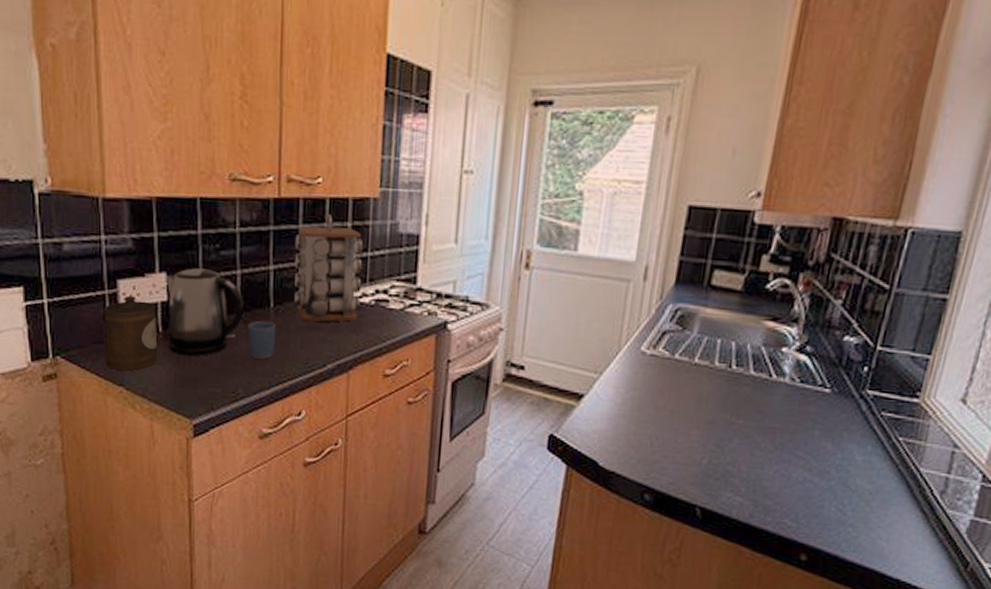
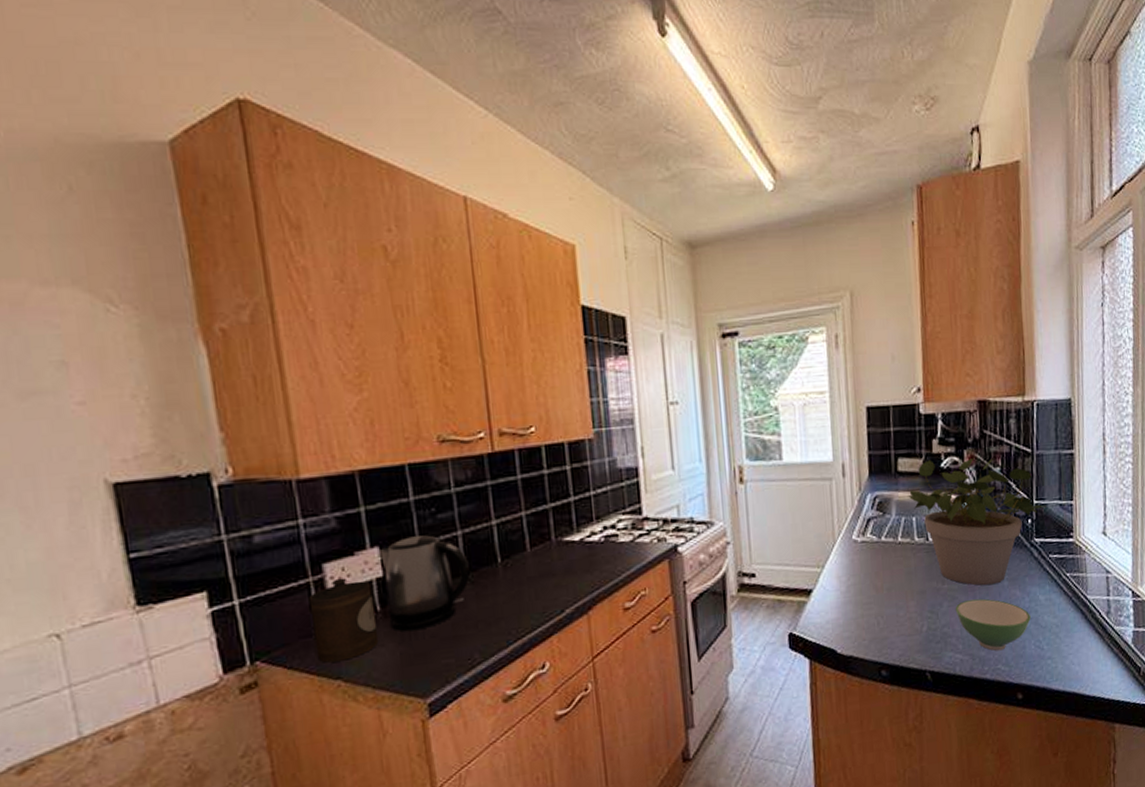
mug: present [247,320,277,359] -> none [476,577,508,619]
spice rack: present [294,214,364,323] -> none [514,461,591,571]
potted plant: none [717,277,894,432] -> present [908,458,1047,586]
bowl: none [746,442,839,505] -> present [955,598,1031,651]

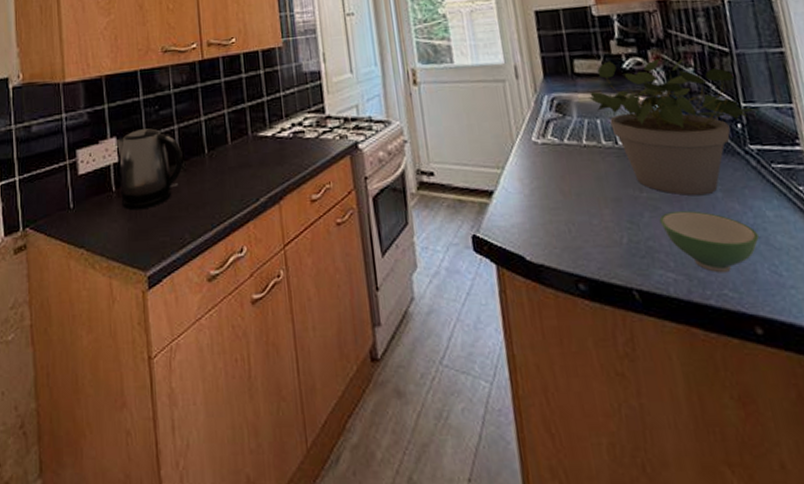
canister: present [308,578,379,663] -> none [65,162,113,233]

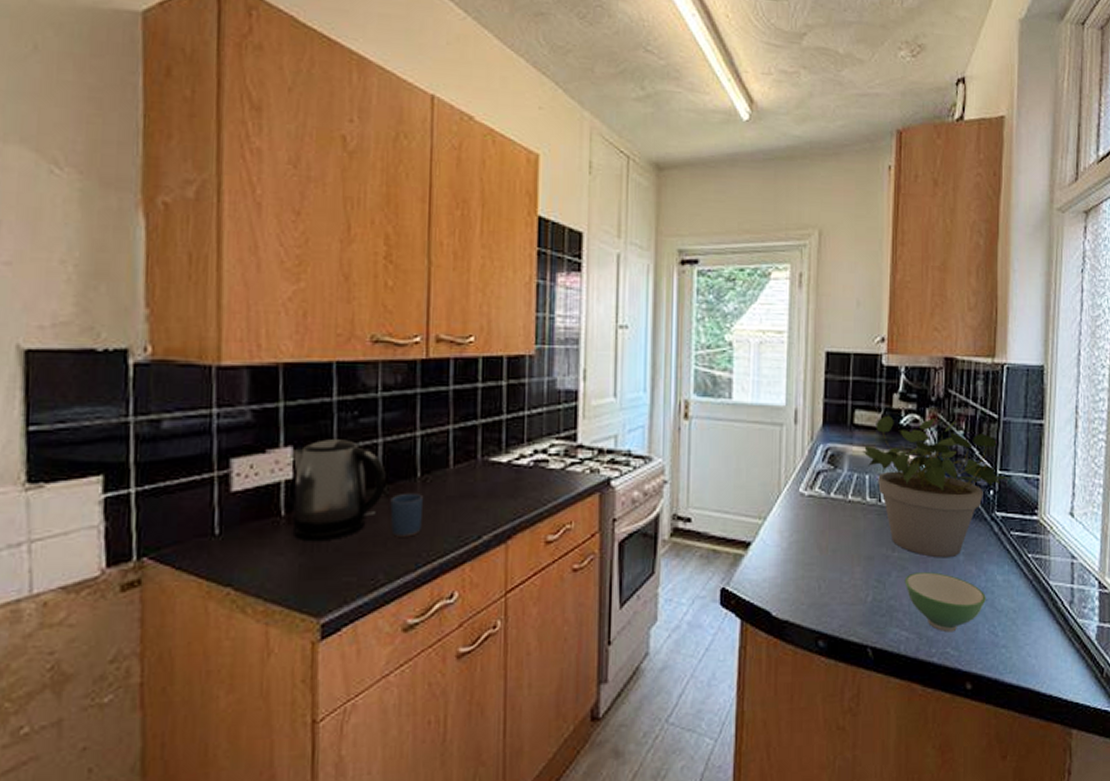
mug: none [188,166,213,203] -> present [390,492,424,537]

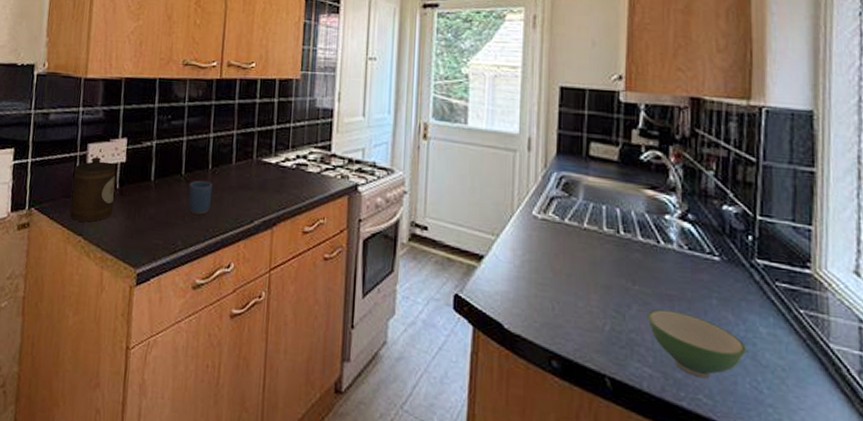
canister: none [209,476,279,567] -> present [70,157,117,222]
kettle: present [292,439,386,542] -> none [122,135,188,211]
potted plant: present [863,415,1012,558] -> none [599,149,775,300]

